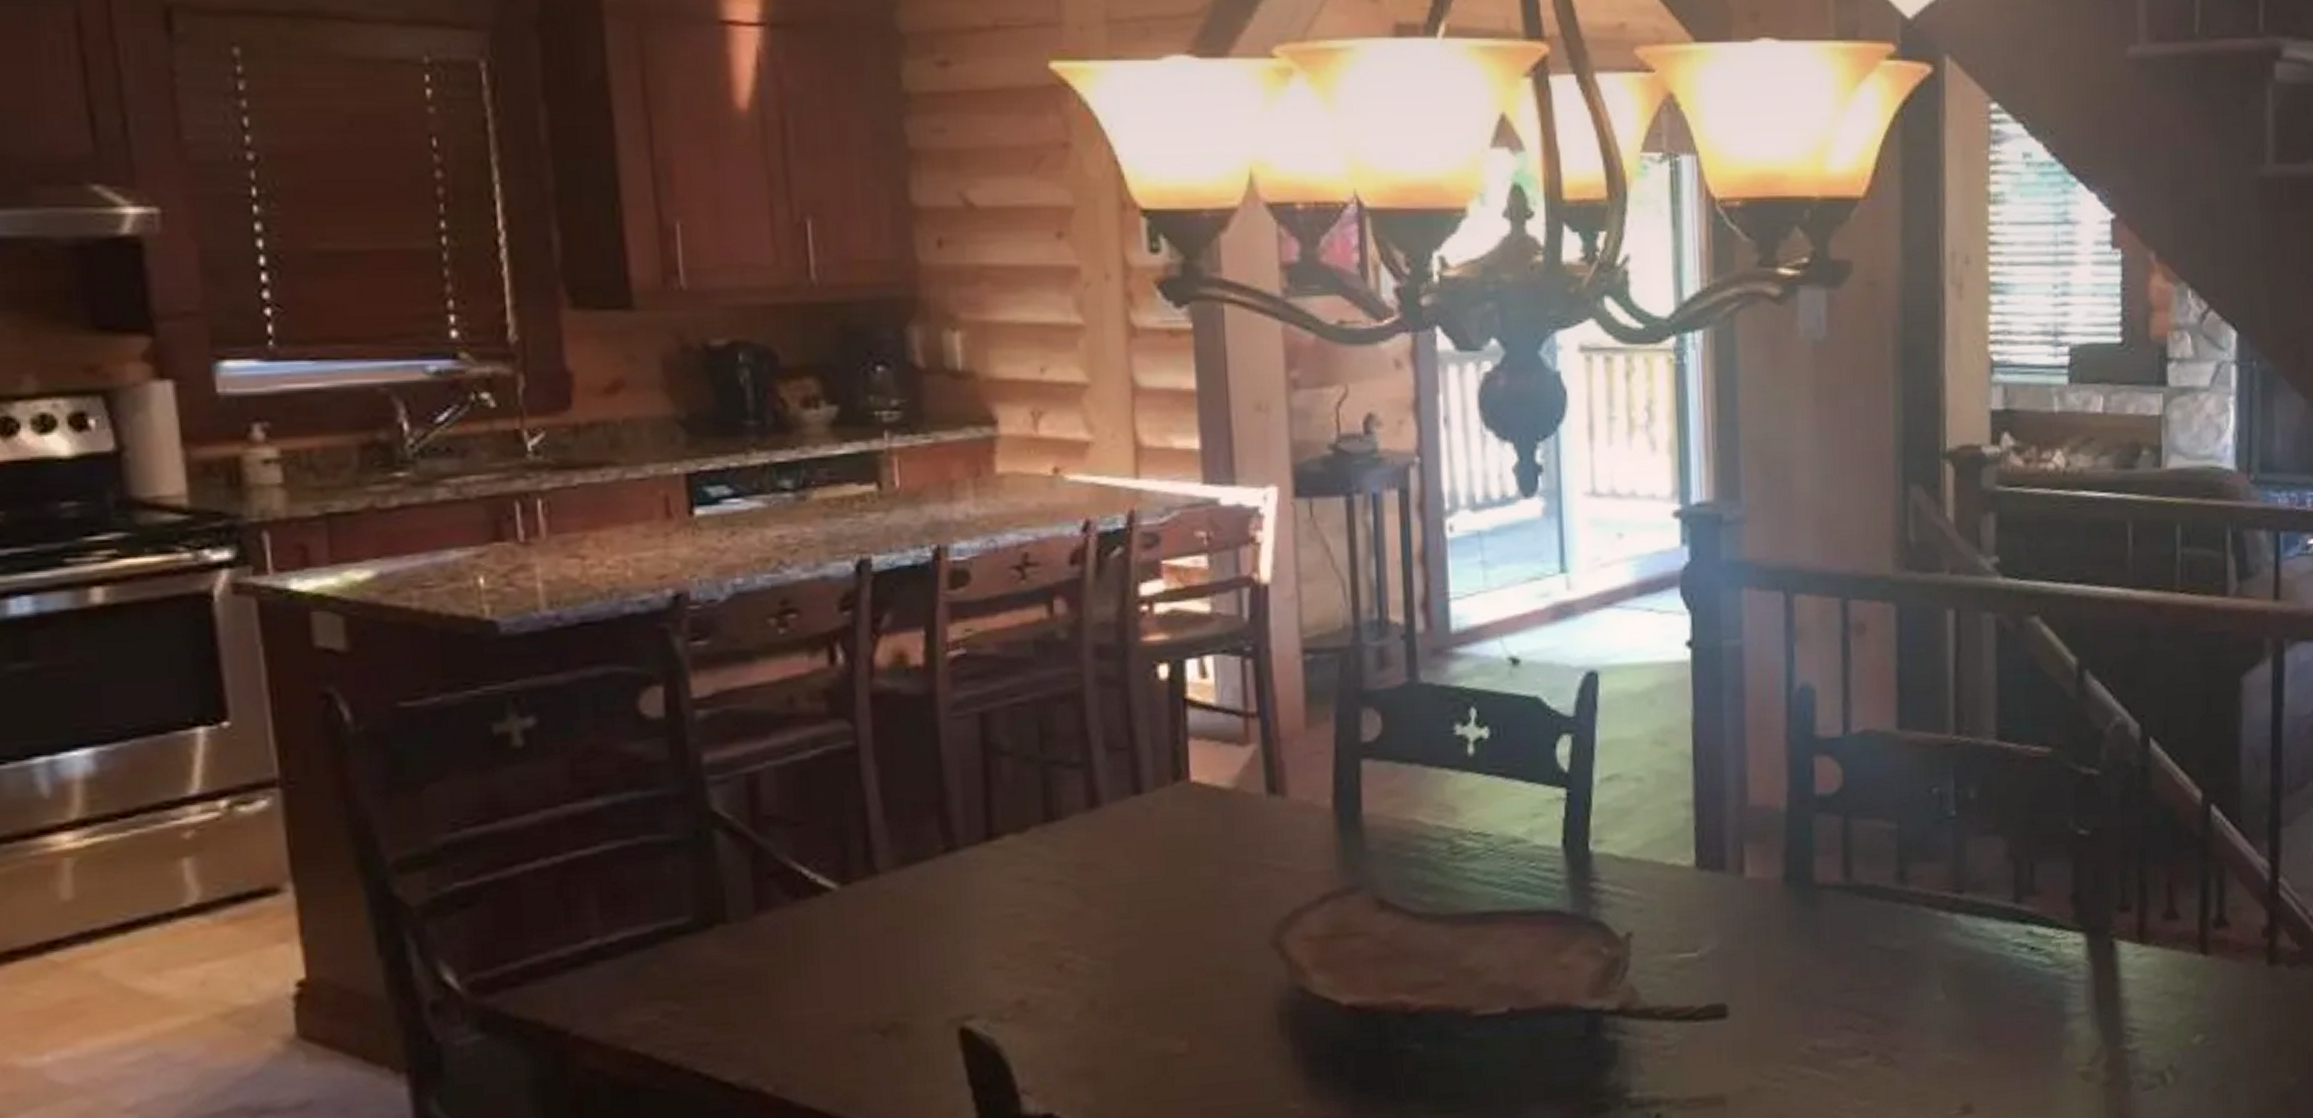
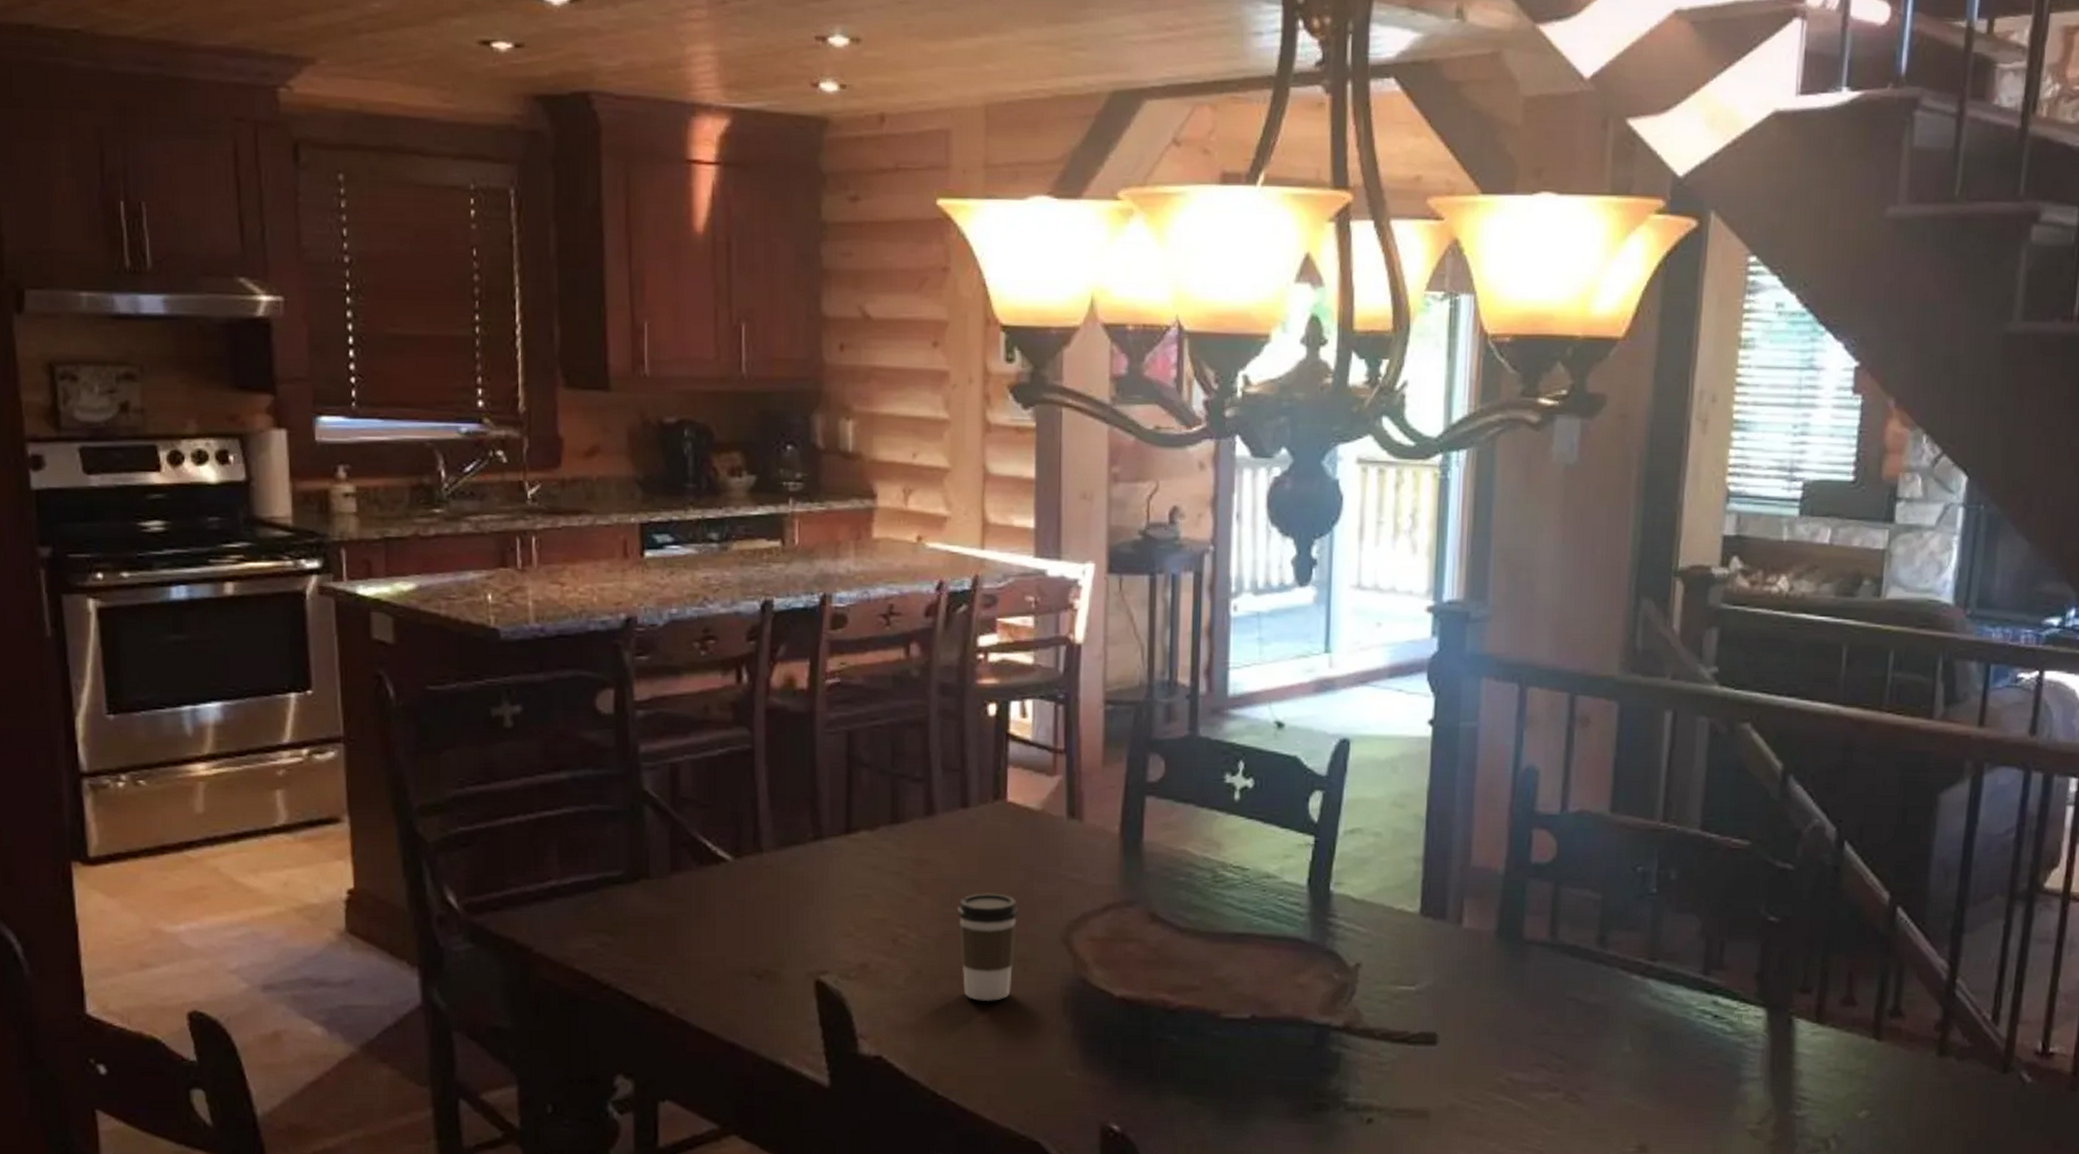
coffee cup: none [1136,895,1215,1030] -> present [956,893,1019,1002]

